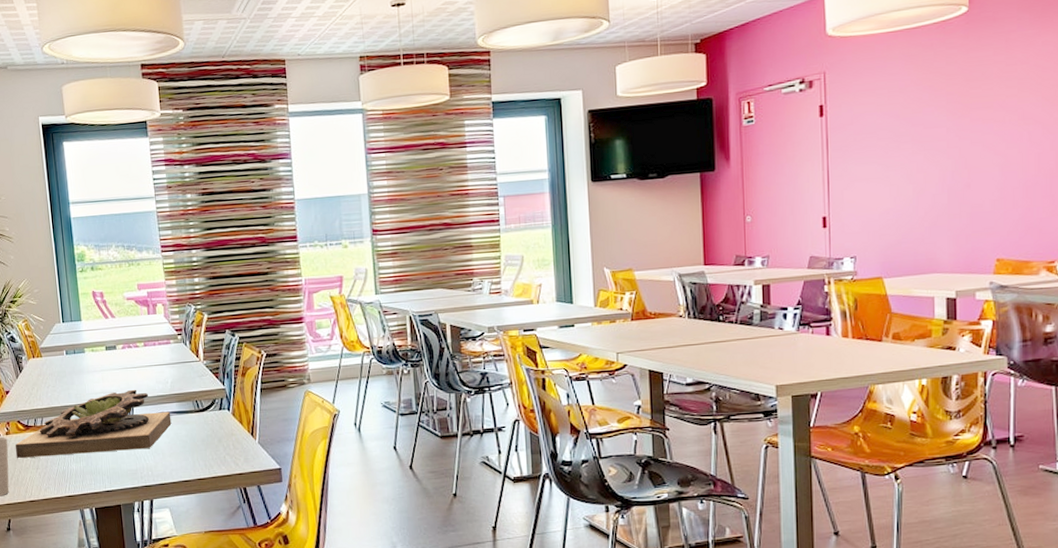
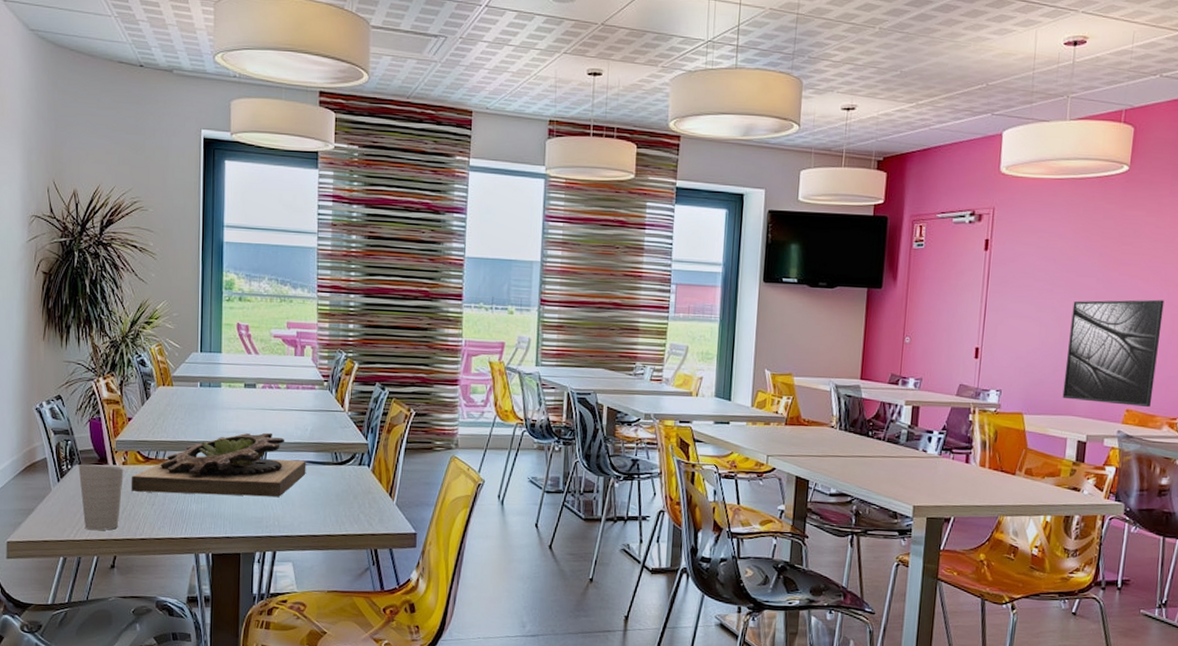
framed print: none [923,139,1026,257] -> present [1062,299,1165,408]

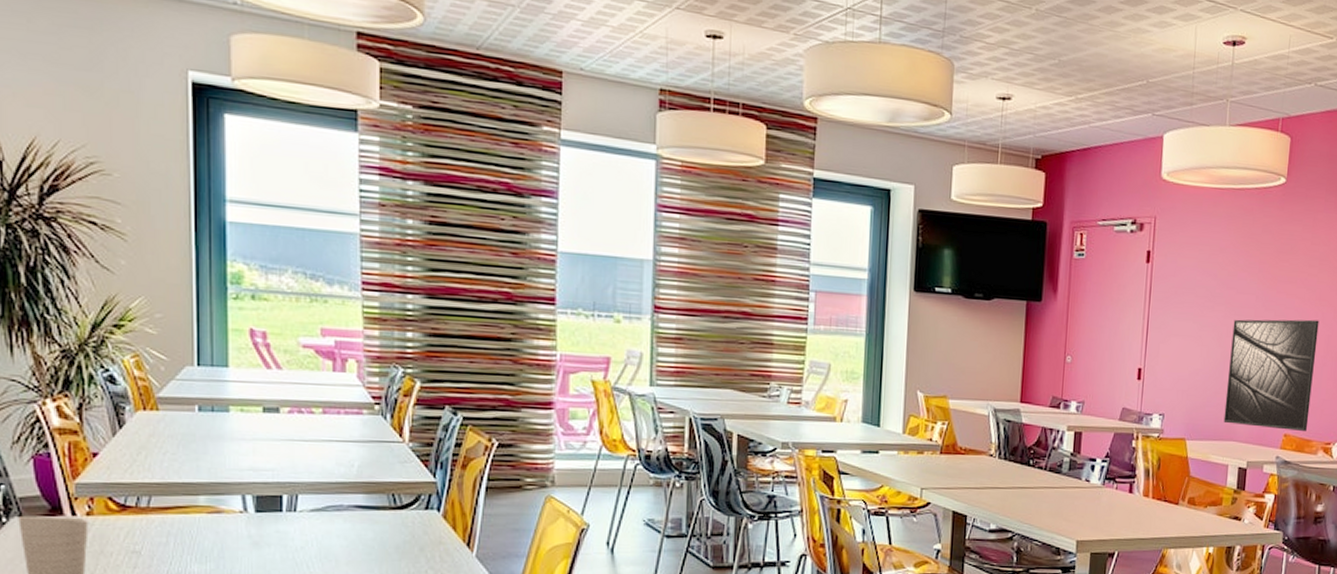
succulent planter: present [131,432,306,497] -> none [100,470,354,553]

